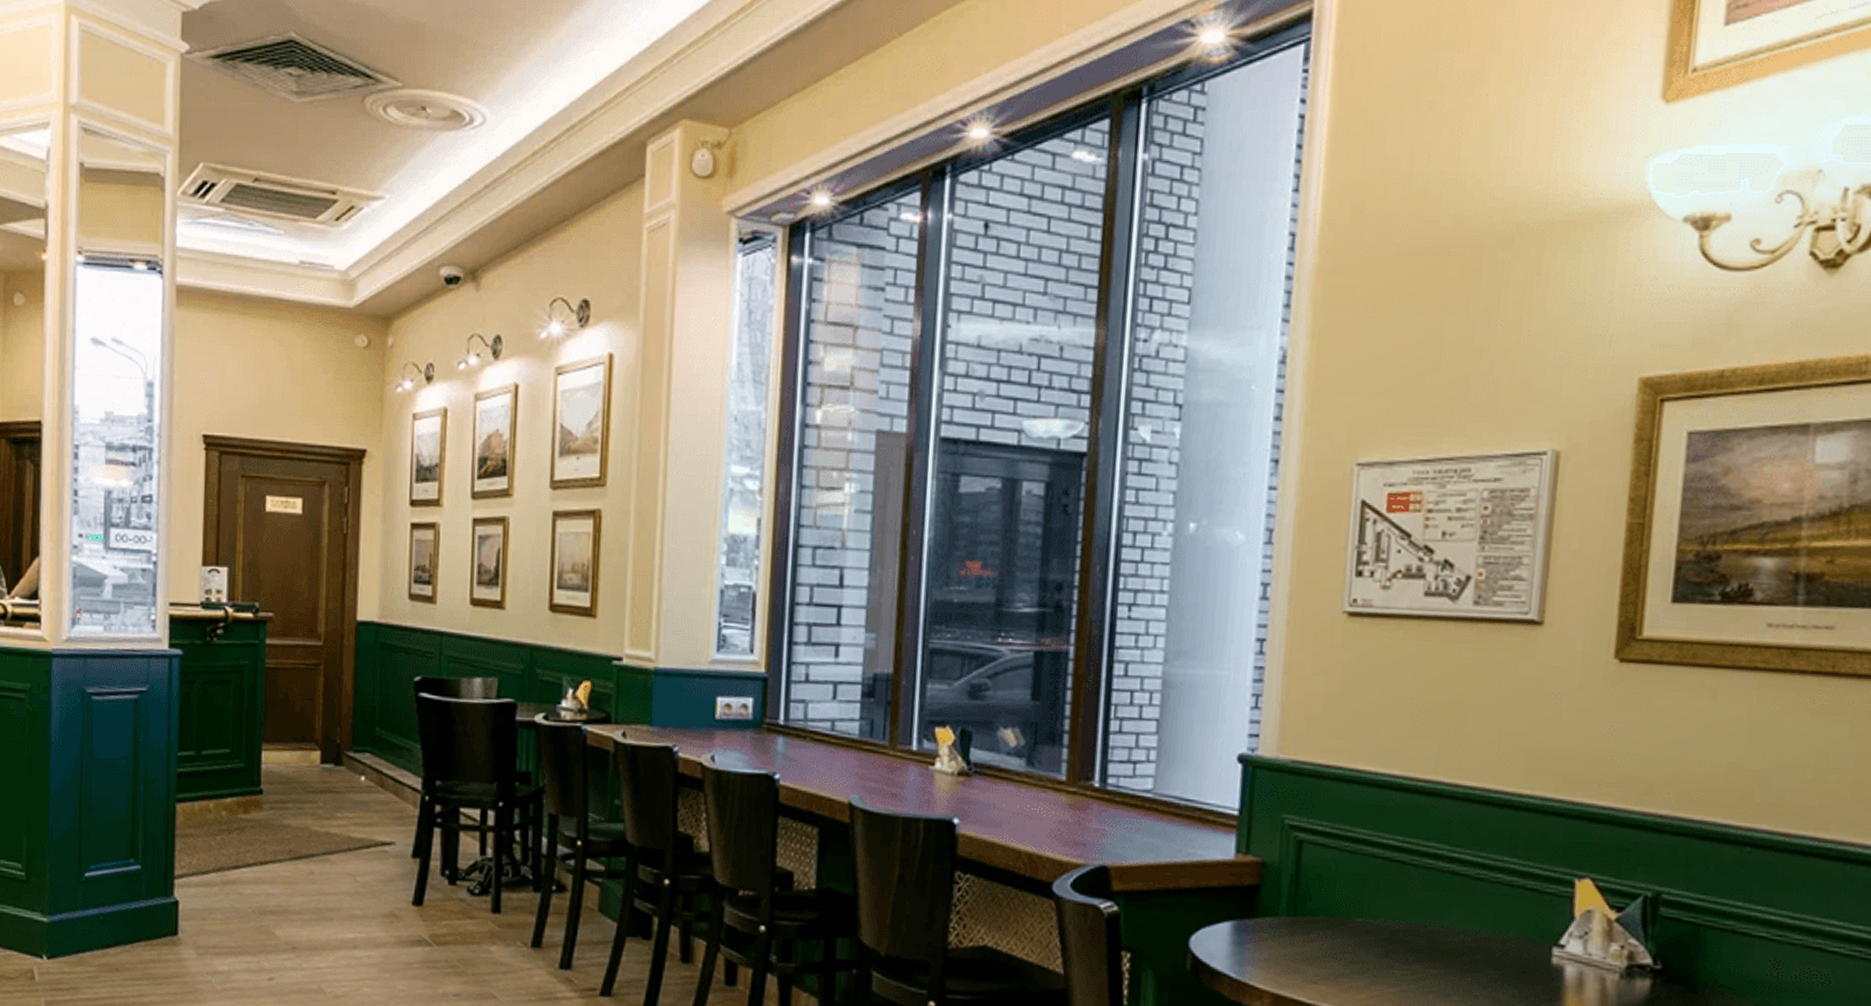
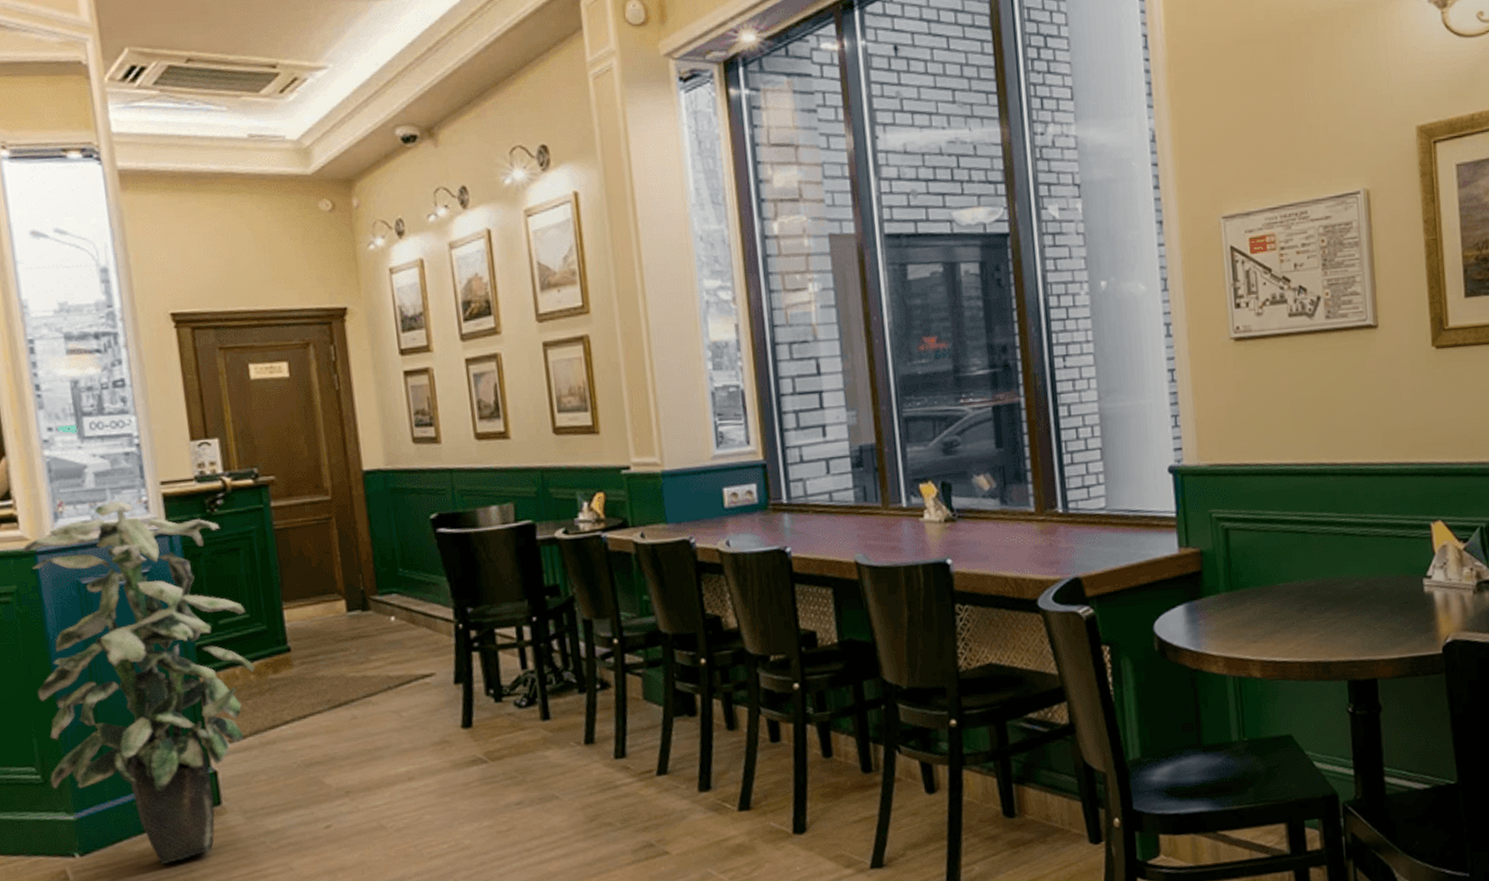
indoor plant: none [32,616,228,983] -> present [22,502,256,864]

